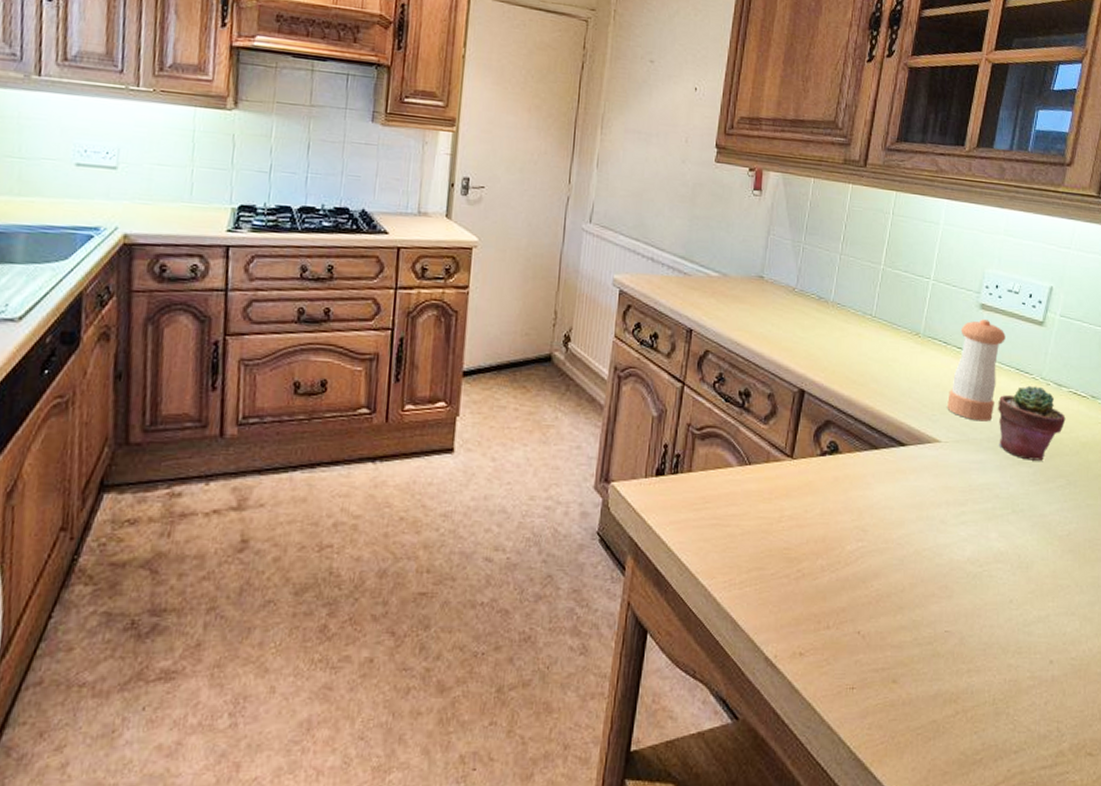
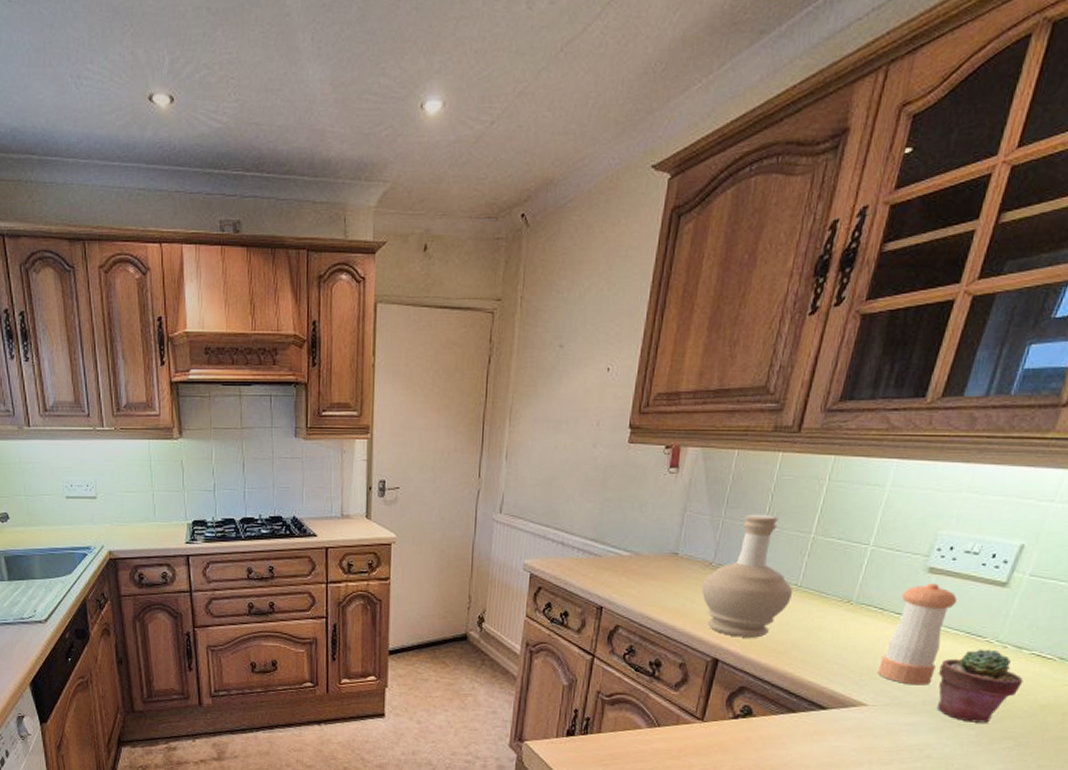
bottle: none [786,241,868,368] -> present [701,514,792,638]

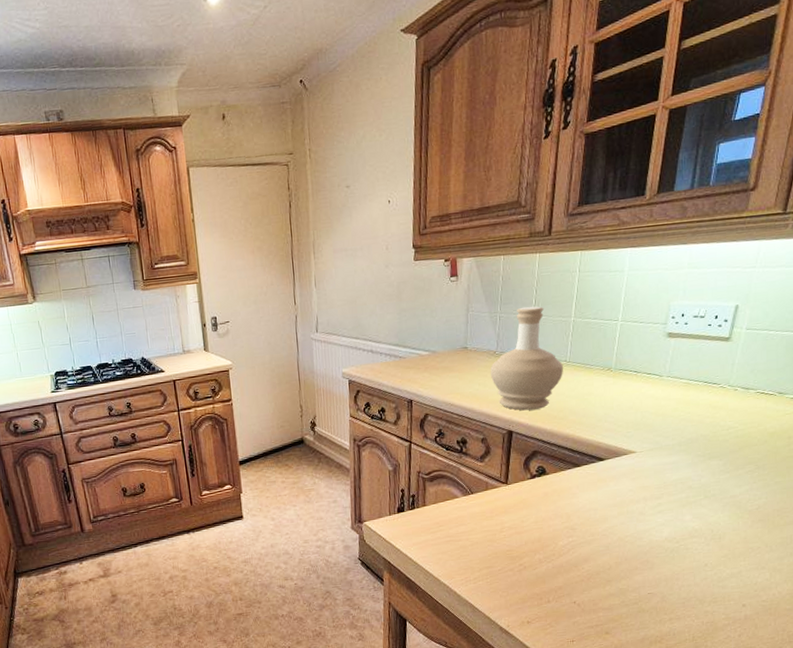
pepper shaker: present [878,583,957,686] -> none [640,345,693,431]
potted succulent: present [936,649,1023,723] -> none [687,393,754,455]

